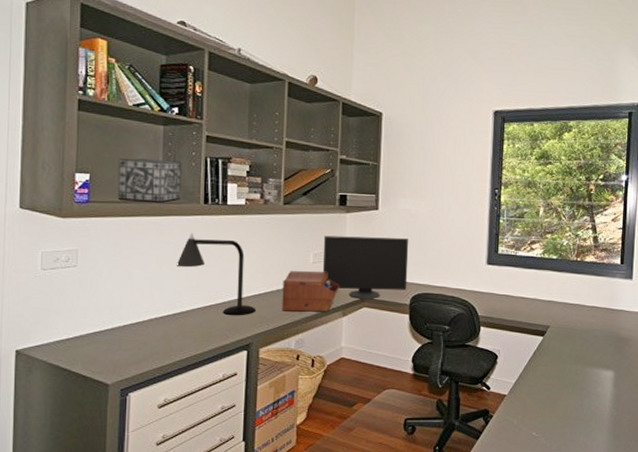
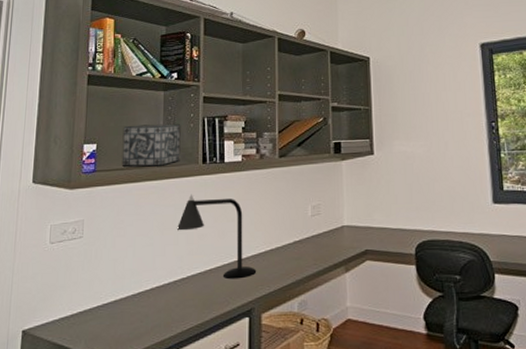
sewing box: present [282,270,340,312] -> none [282,223,341,271]
computer monitor: present [322,235,409,300] -> none [320,182,411,253]

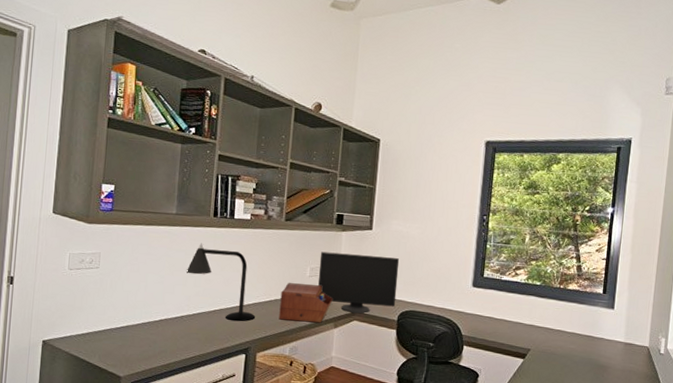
decorative box: present [122,124,180,167] -> none [138,172,195,214]
sewing box: none [282,223,341,271] -> present [279,283,333,323]
computer monitor: none [320,182,411,253] -> present [318,251,400,314]

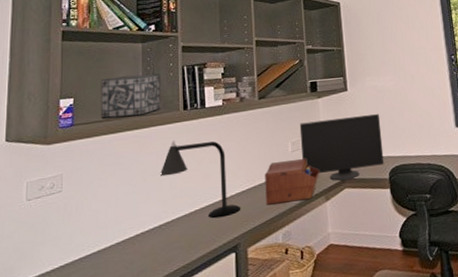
decorative box: none [138,172,195,214] -> present [101,74,160,119]

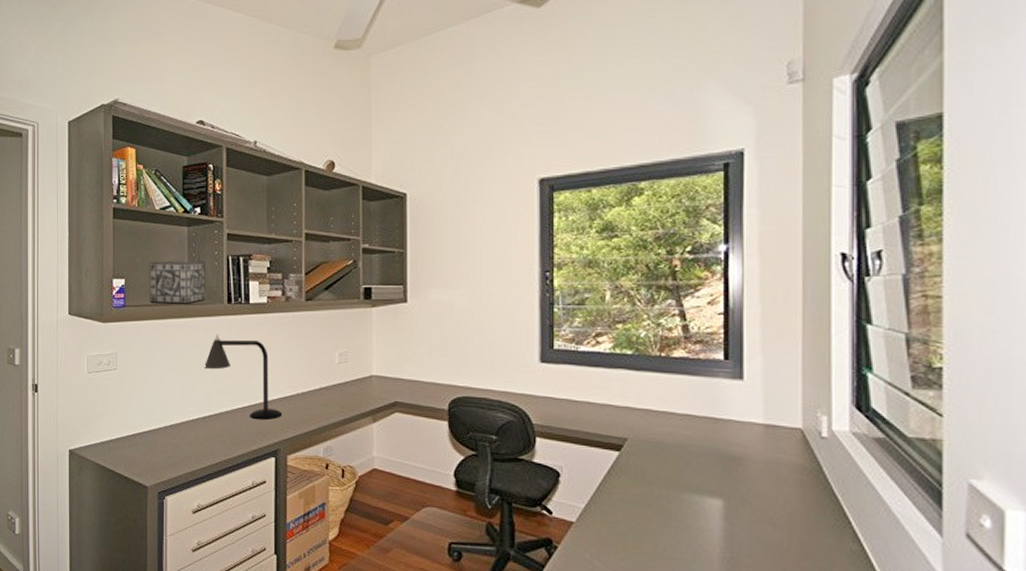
sewing box: present [265,158,320,205] -> none [308,371,369,418]
computer monitor: present [299,114,385,182] -> none [348,333,444,404]

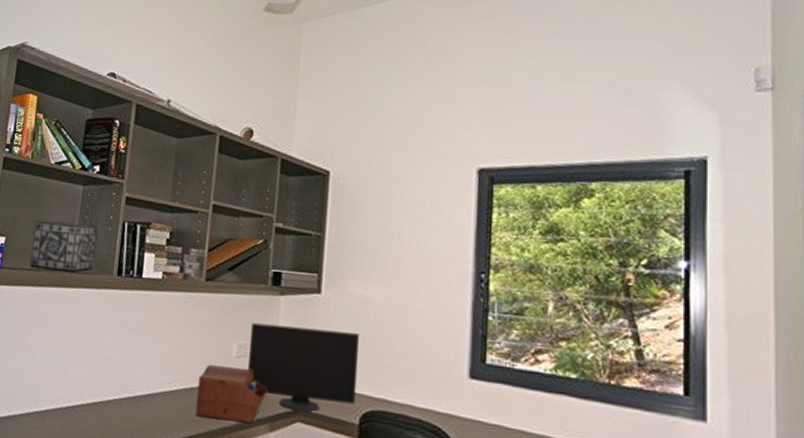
desk lamp: present [205,334,283,420] -> none [82,309,166,417]
sewing box: none [308,371,369,418] -> present [195,365,268,424]
computer monitor: none [348,333,444,404] -> present [248,322,360,413]

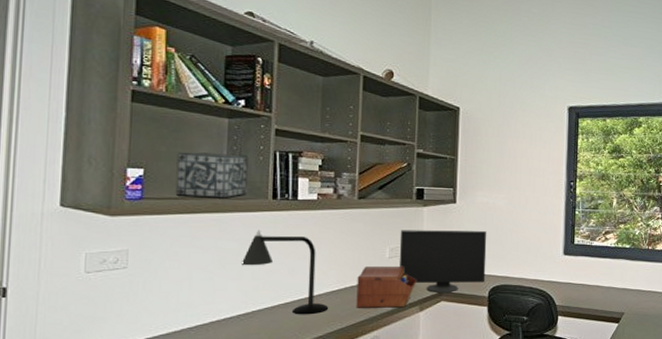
desk lamp: none [82,309,166,417] -> present [242,229,329,315]

